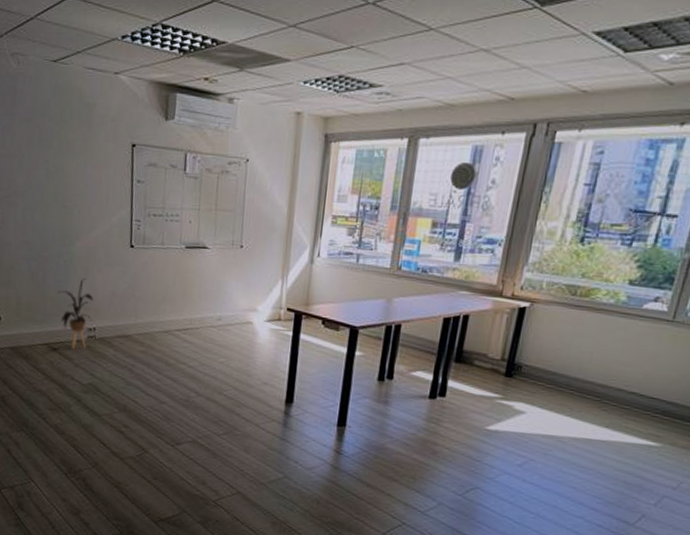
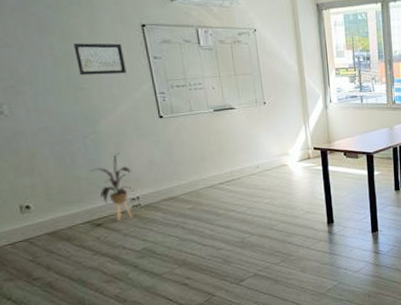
wall art: none [66,159,110,196] -> present [73,43,127,76]

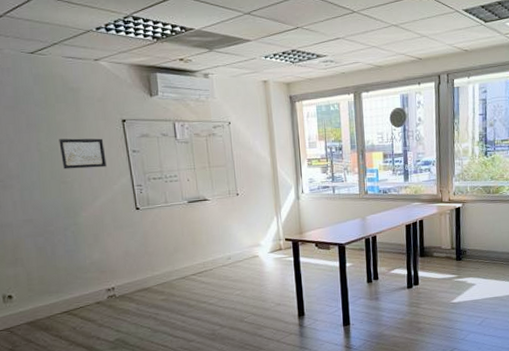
house plant: present [91,153,134,221] -> none [70,244,110,312]

